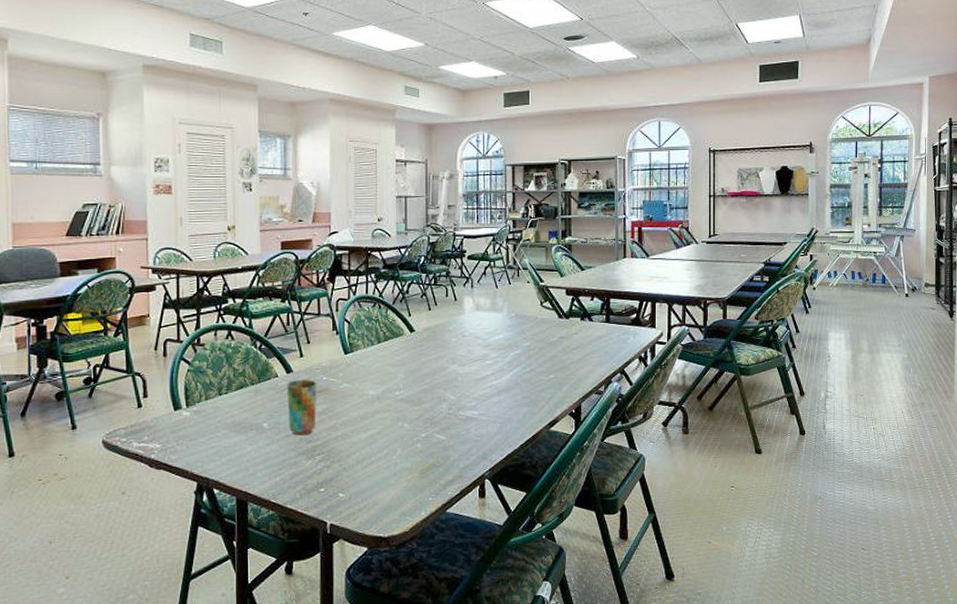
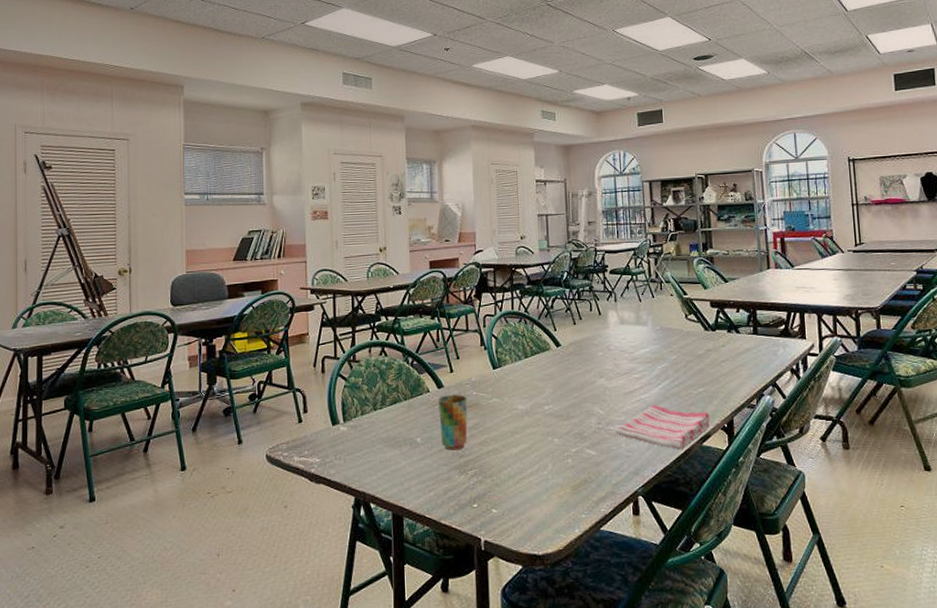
dish towel: none [467,390,559,435] -> present [616,404,710,450]

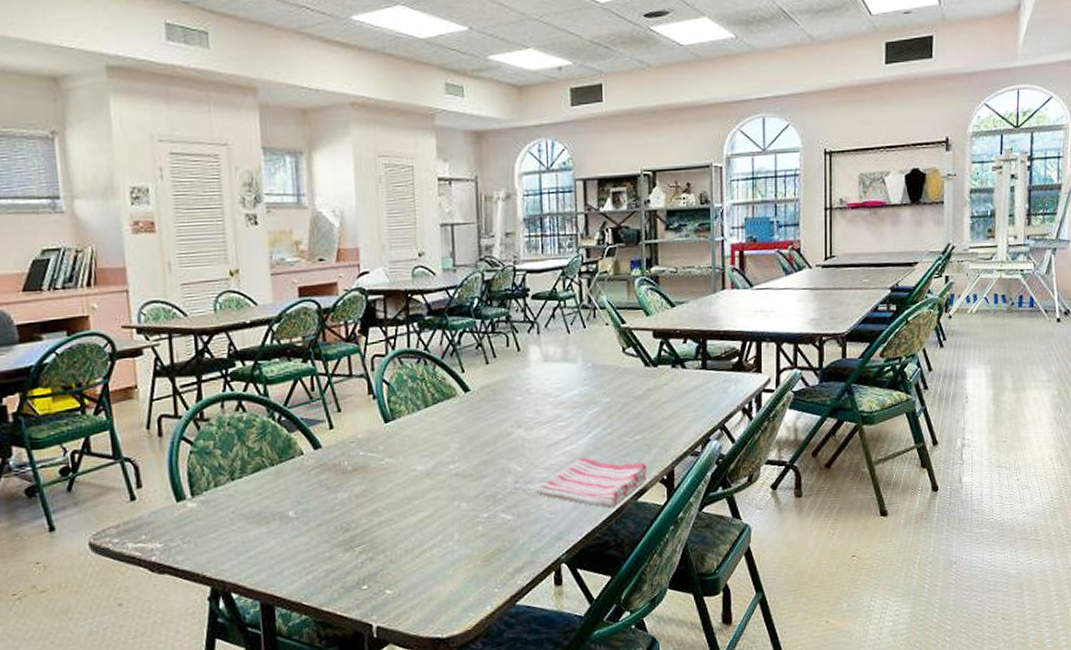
cup: present [438,395,468,451] -> none [315,456,353,524]

